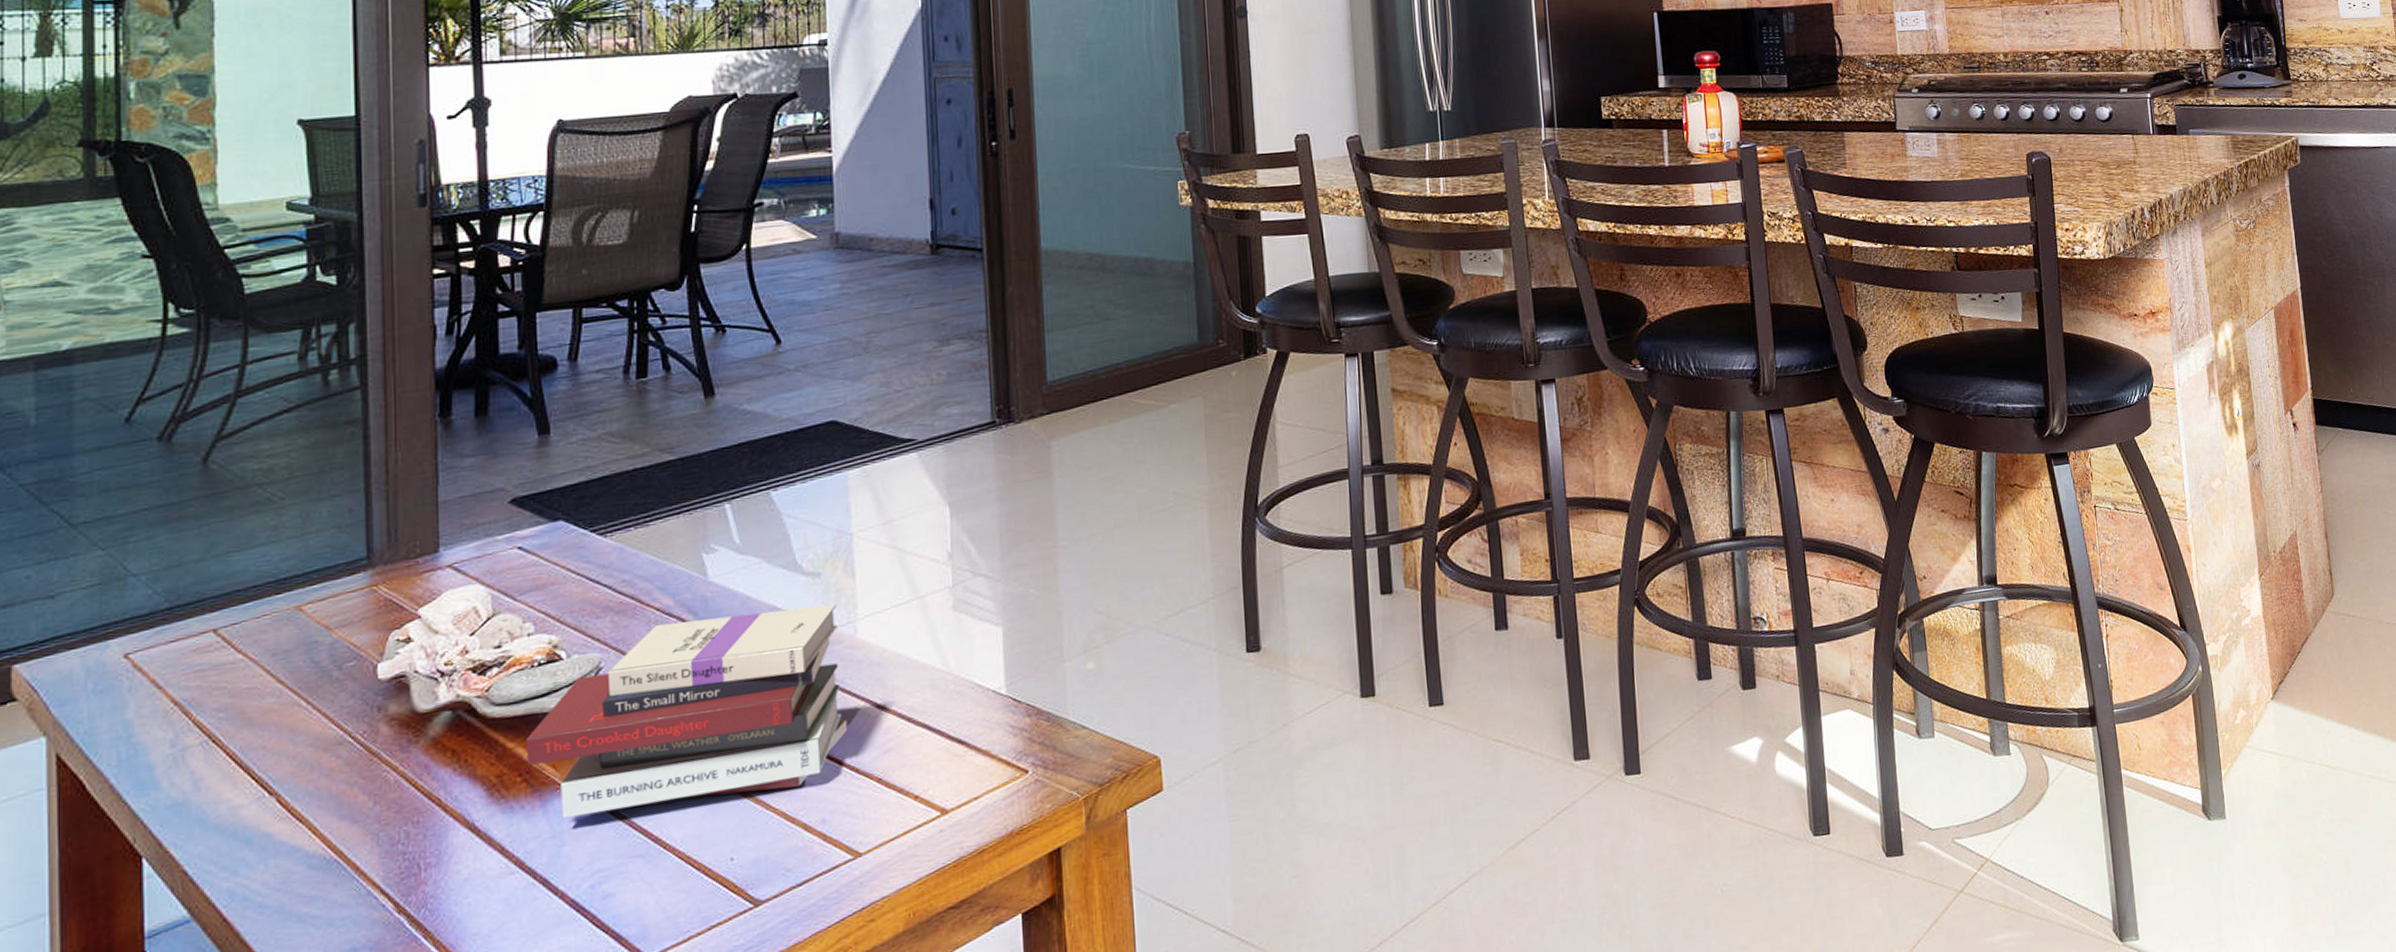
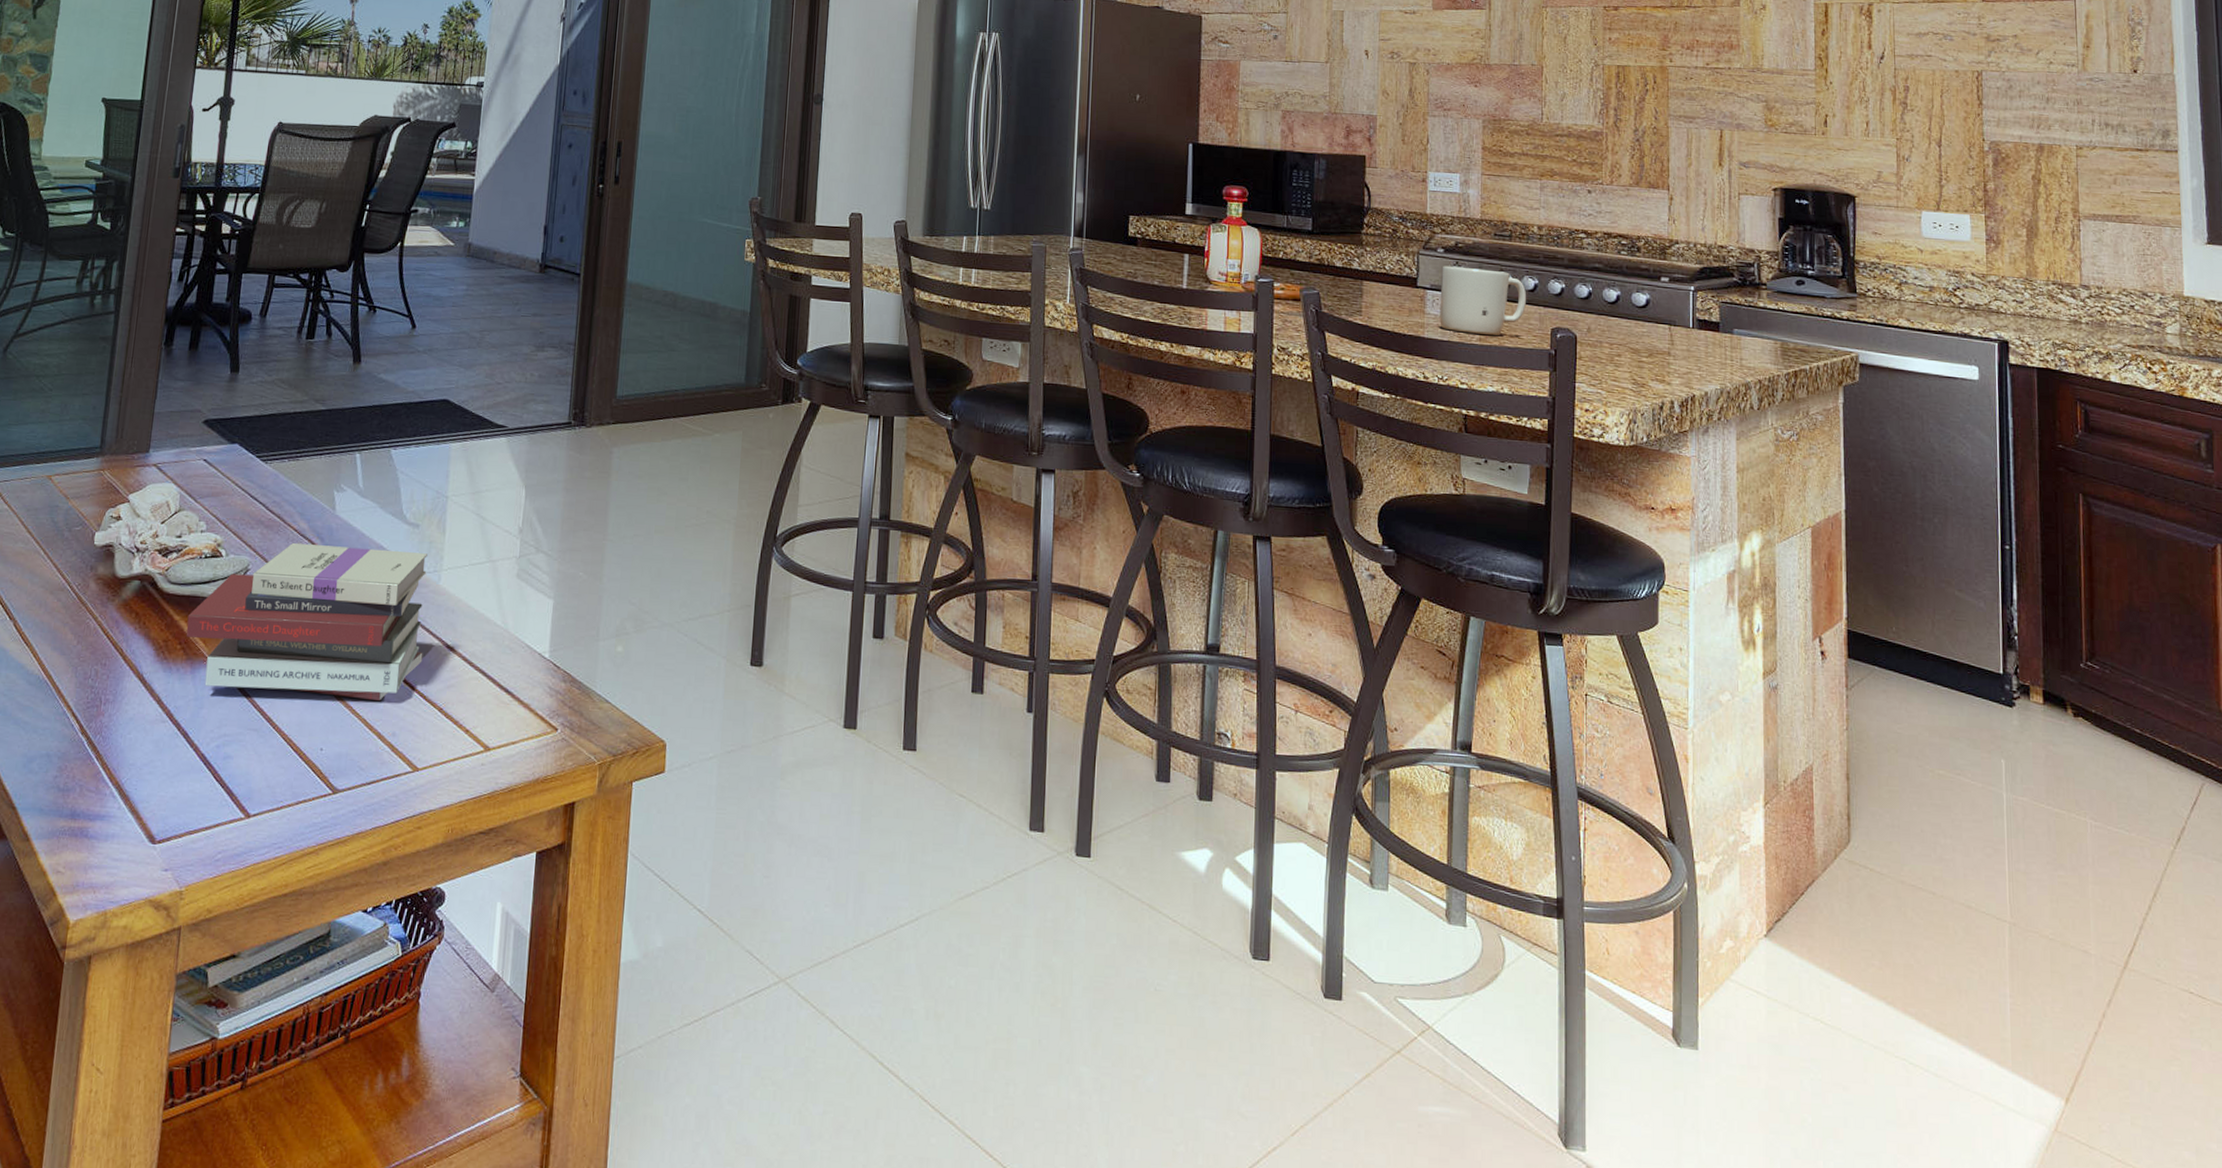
mug: none [1918,103,2001,171] -> present [1440,265,1527,335]

